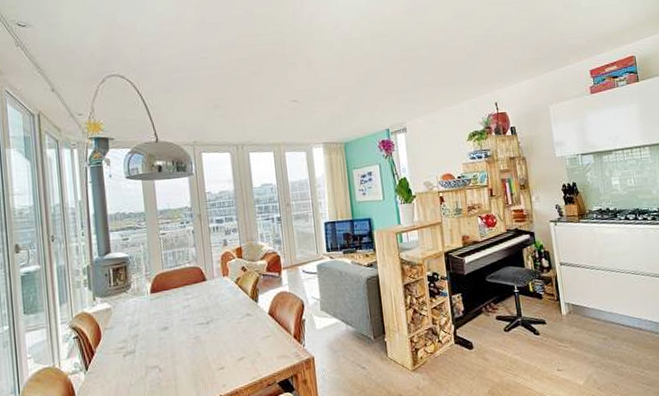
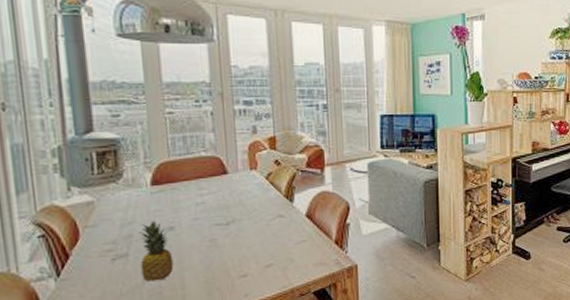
fruit: none [143,322,168,374] -> present [139,220,174,282]

